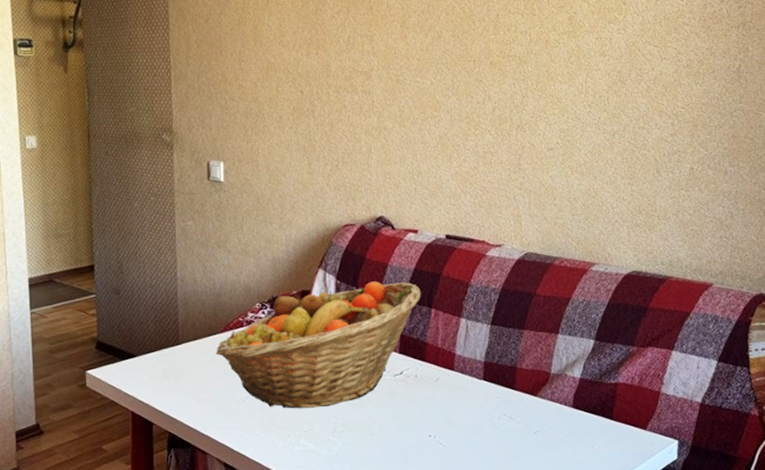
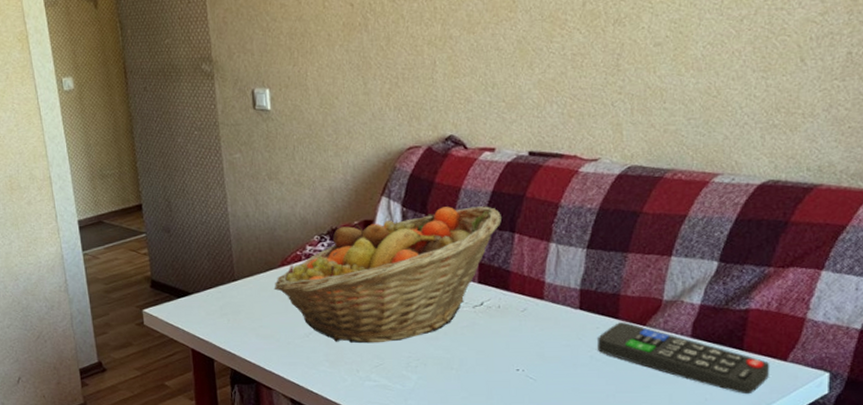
remote control: none [498,393,634,460] -> present [598,322,770,395]

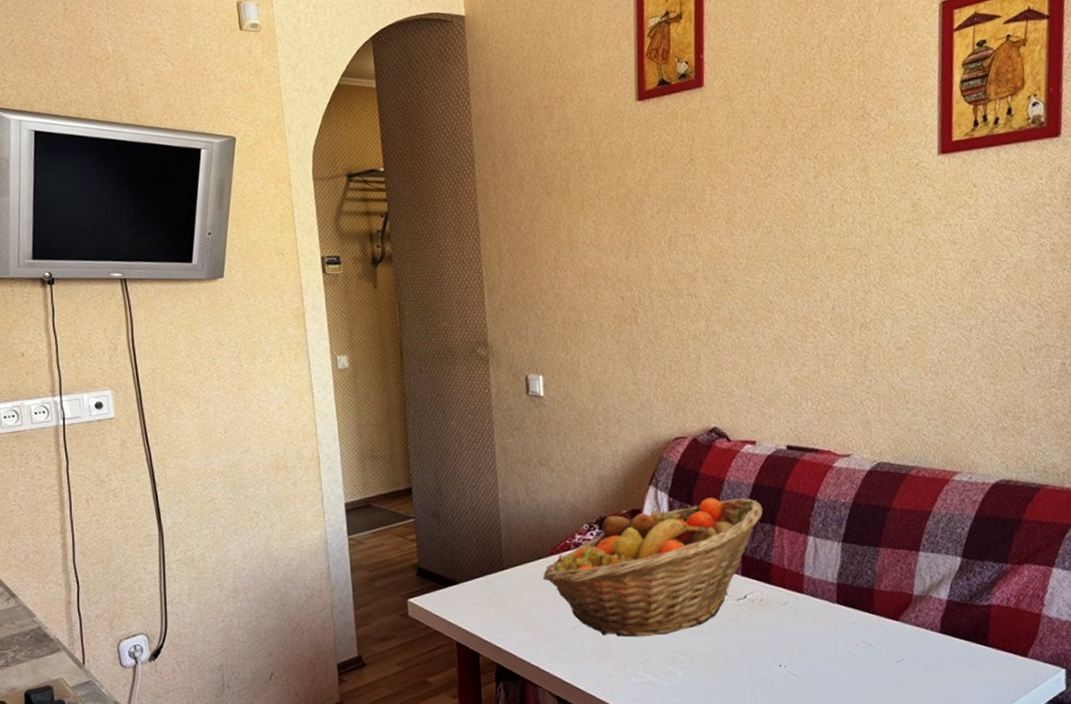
remote control: present [598,322,770,395] -> none [855,617,1013,691]

